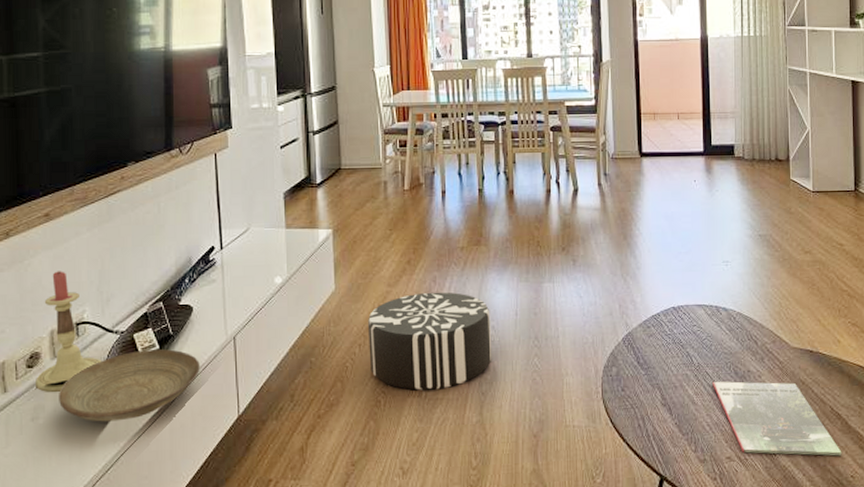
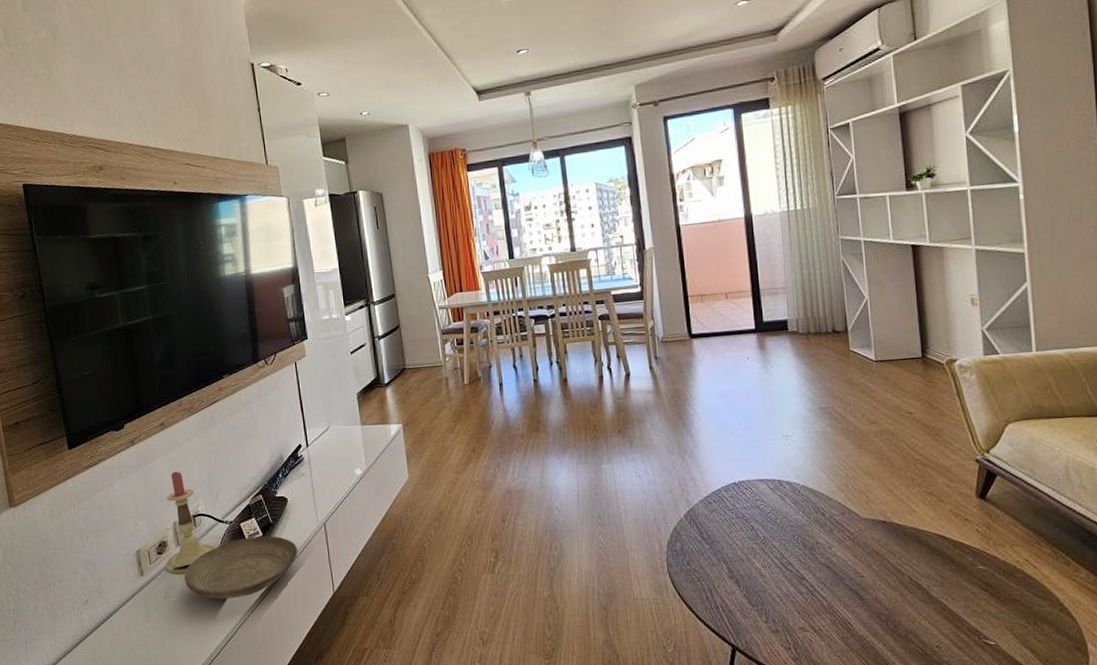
pouf: present [367,292,492,391] -> none [440,476,558,568]
magazine: present [713,381,842,456] -> none [780,553,925,626]

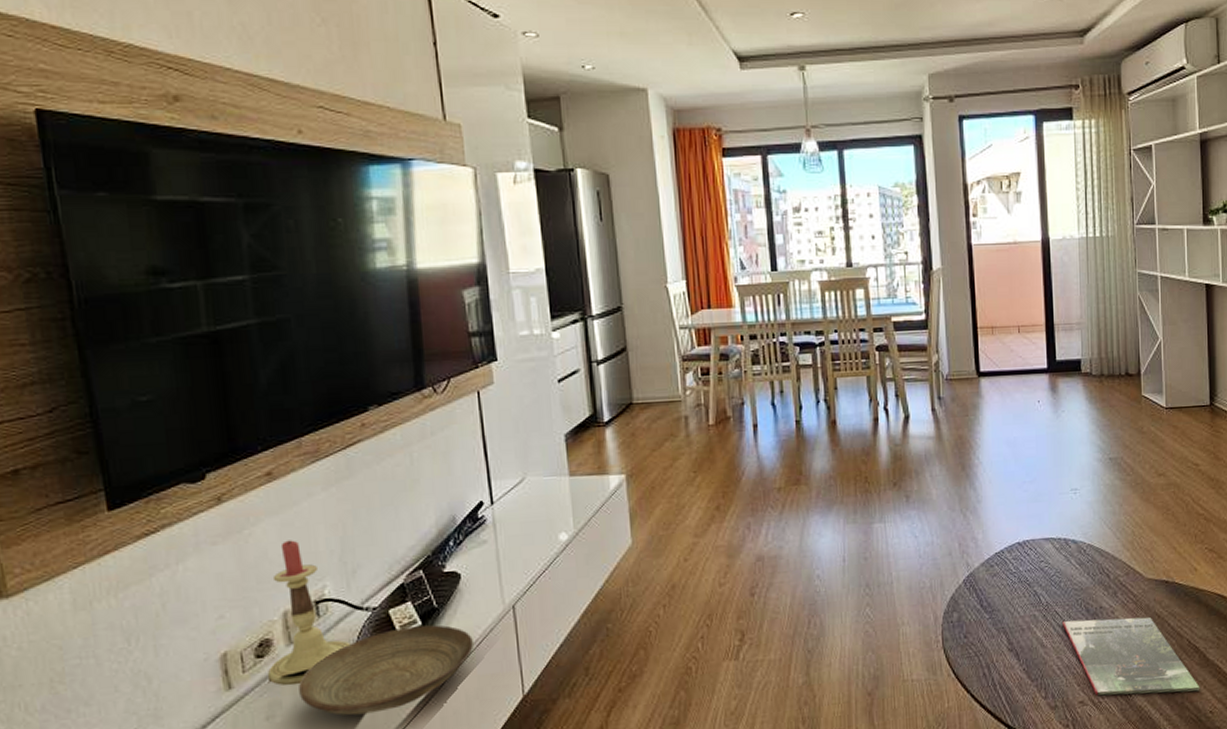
magazine: none [780,553,925,626] -> present [1063,617,1200,696]

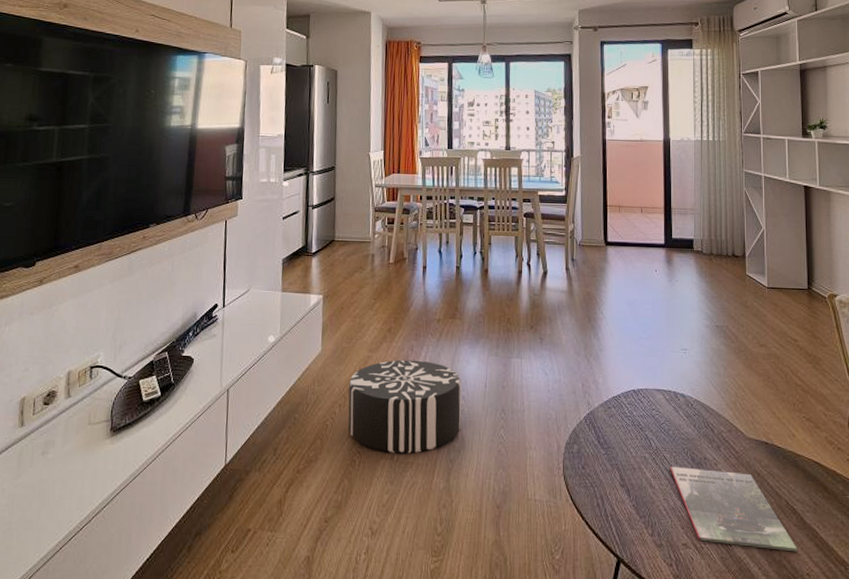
candlestick: present [268,540,351,686] -> none [49,317,109,430]
decorative bowl: present [299,624,473,716] -> none [67,396,195,461]
pouf: none [672,539,818,653] -> present [348,359,462,454]

